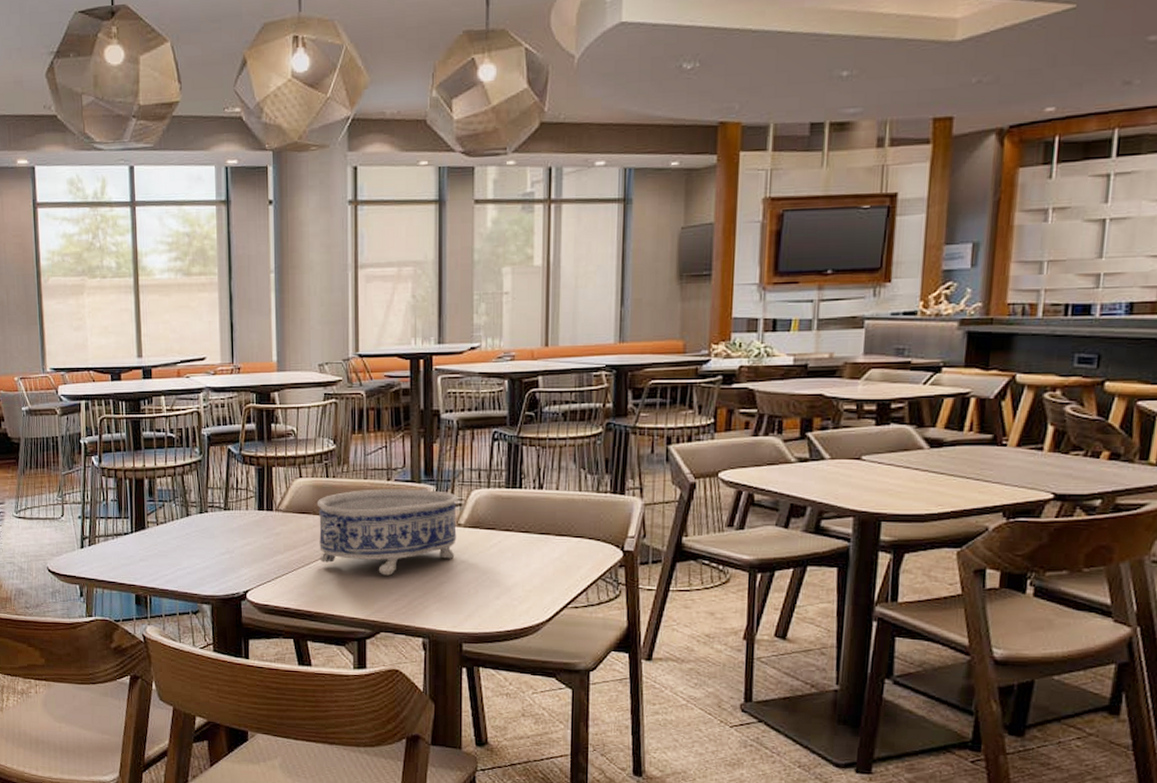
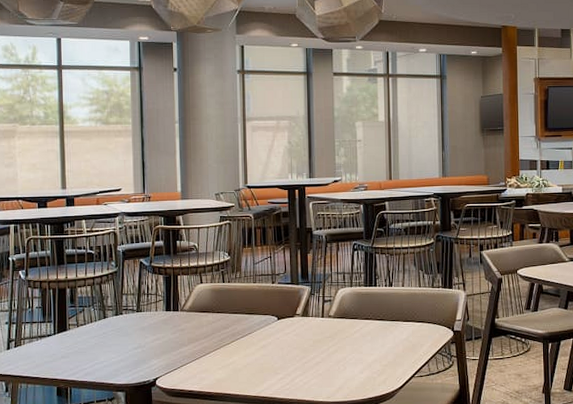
decorative bowl: present [316,489,458,576] -> none [215,289,328,359]

